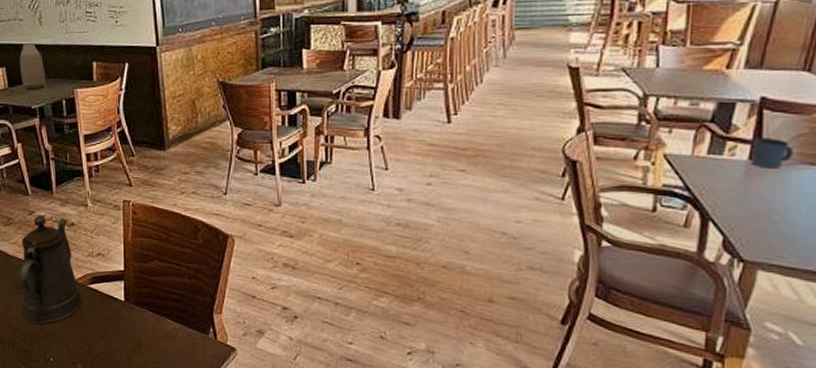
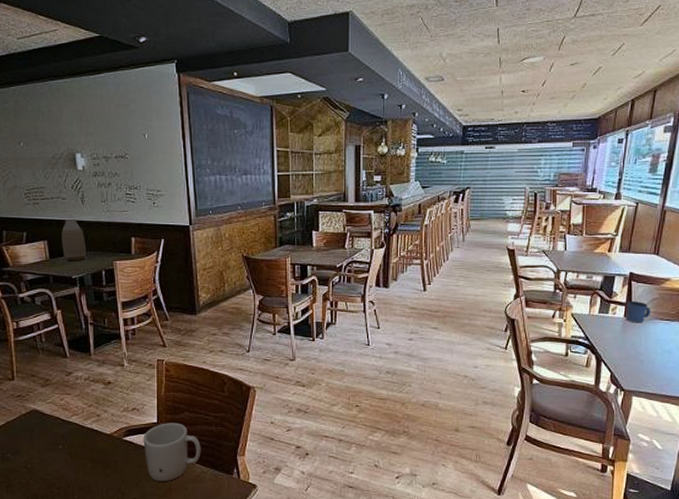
coffee pot: present [19,215,82,324] -> none [55,375,117,477]
mug: none [109,271,173,337] -> present [143,423,201,483]

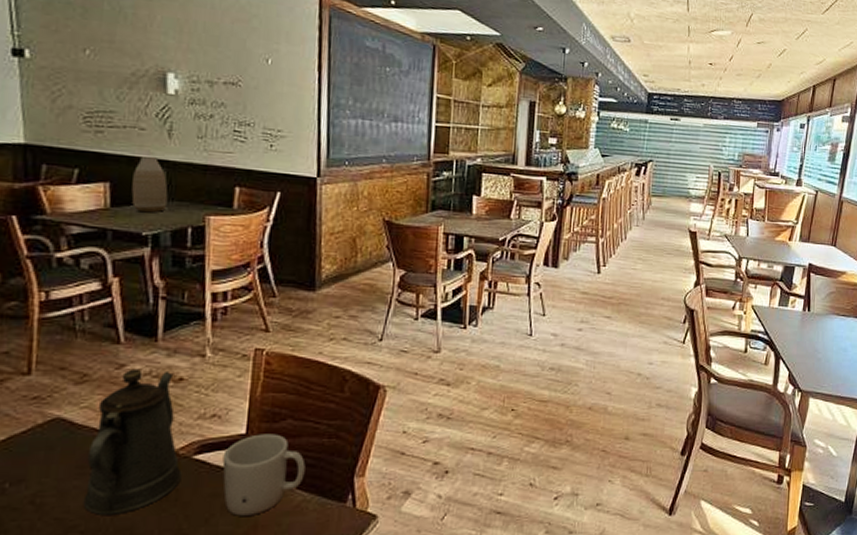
coffee pot: none [55,375,117,477] -> present [83,368,182,515]
mug: present [625,300,651,323] -> none [804,293,828,318]

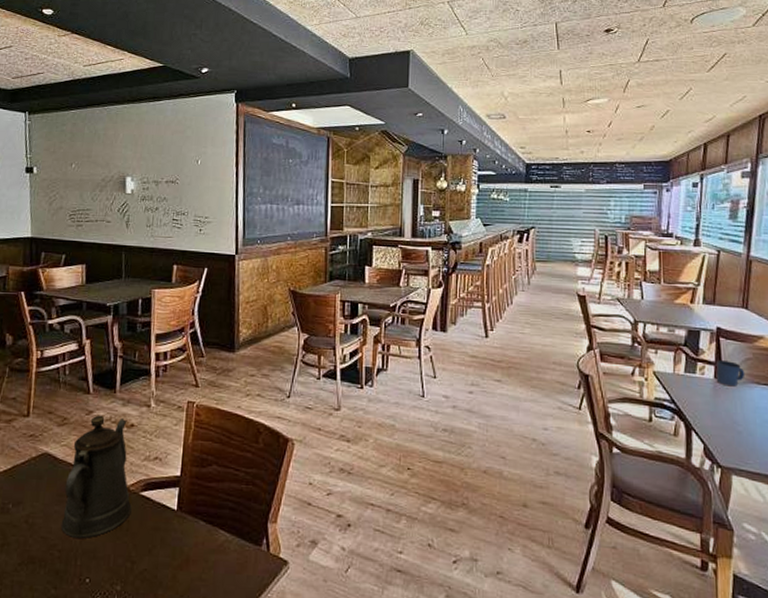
vase: present [131,156,168,213] -> none [100,242,126,288]
mug: present [222,434,306,517] -> none [162,477,228,551]
mug: none [804,293,828,318] -> present [716,359,745,387]

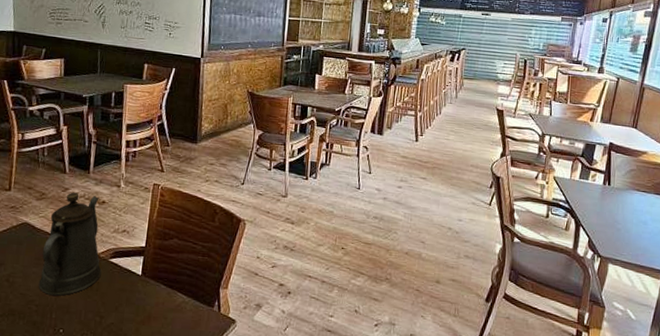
mug: present [716,359,745,387] -> none [604,169,629,192]

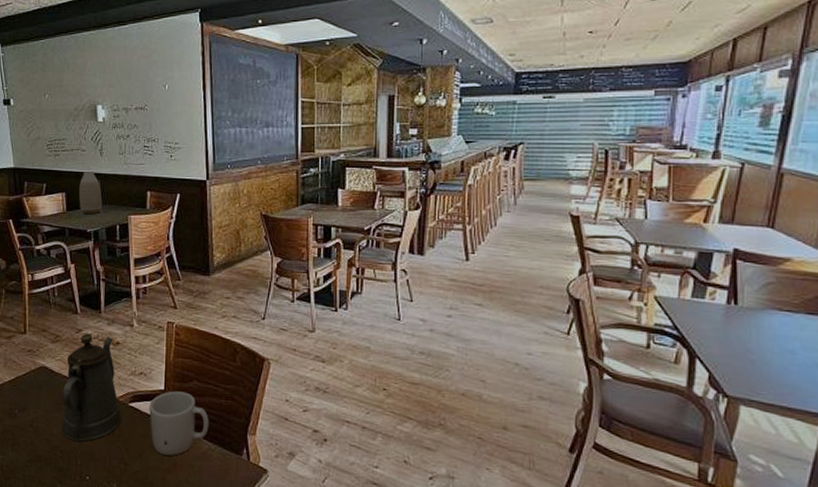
vase: none [77,40,101,81] -> present [79,171,103,215]
mug: none [128,247,186,309] -> present [149,391,209,457]

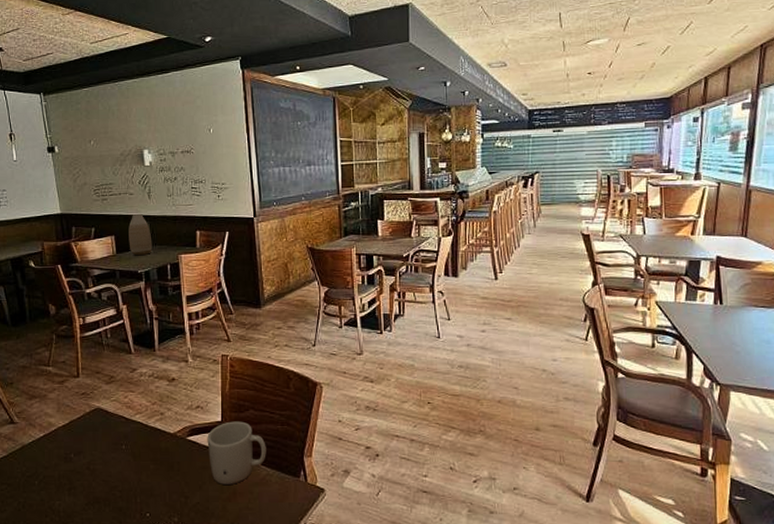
coffee pot: present [61,333,122,442] -> none [119,372,180,479]

